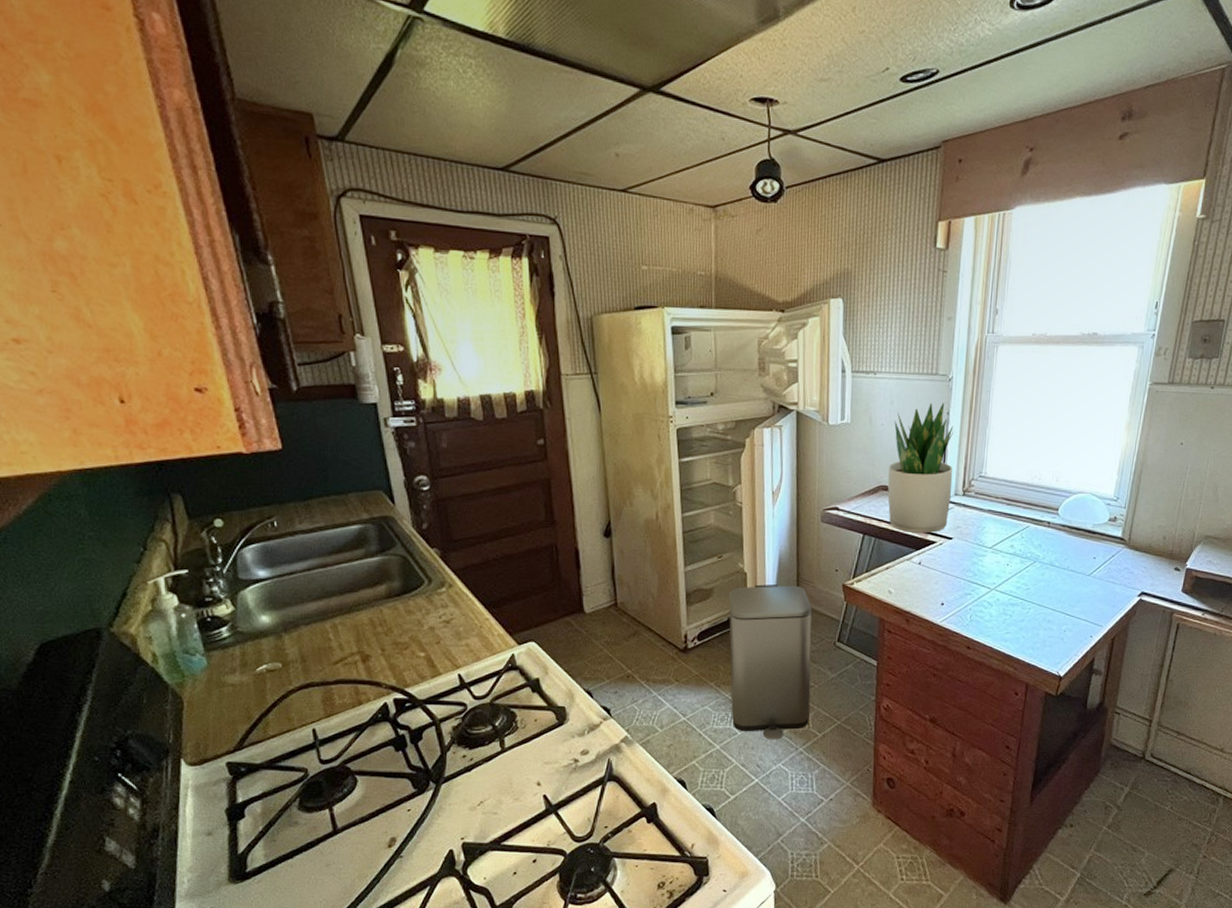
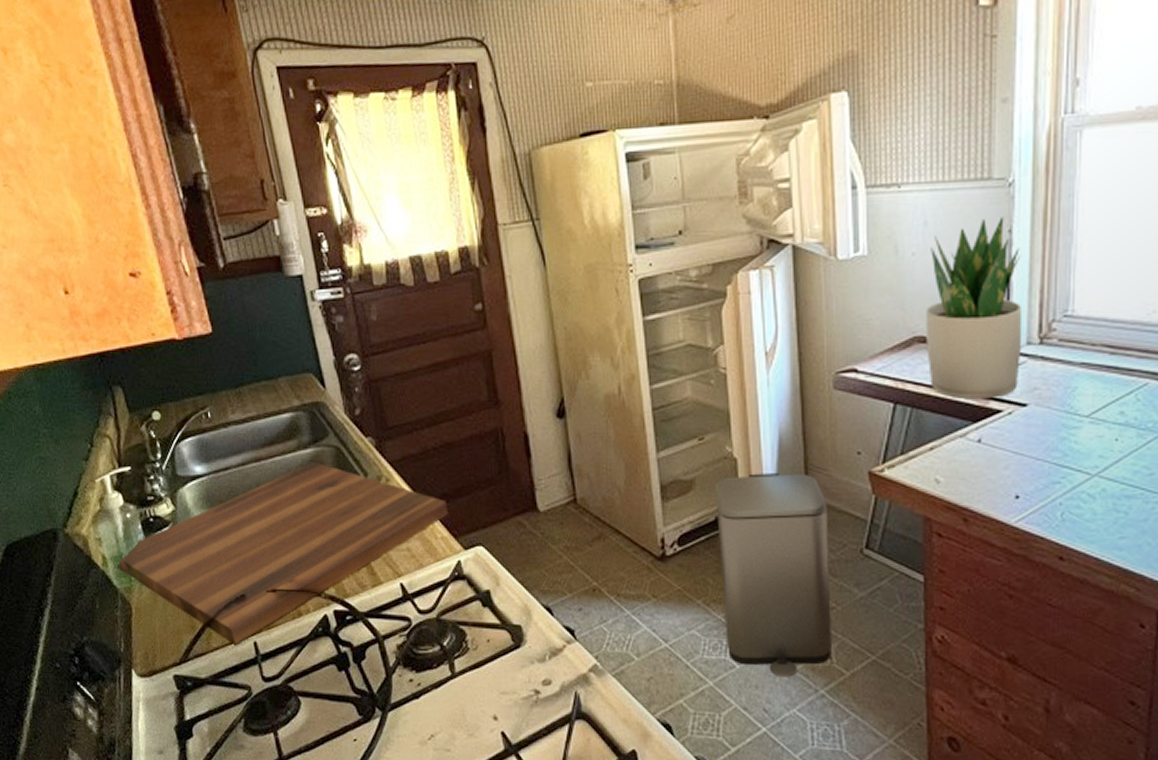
cutting board: none [166,568,505,732] -> present [115,461,449,645]

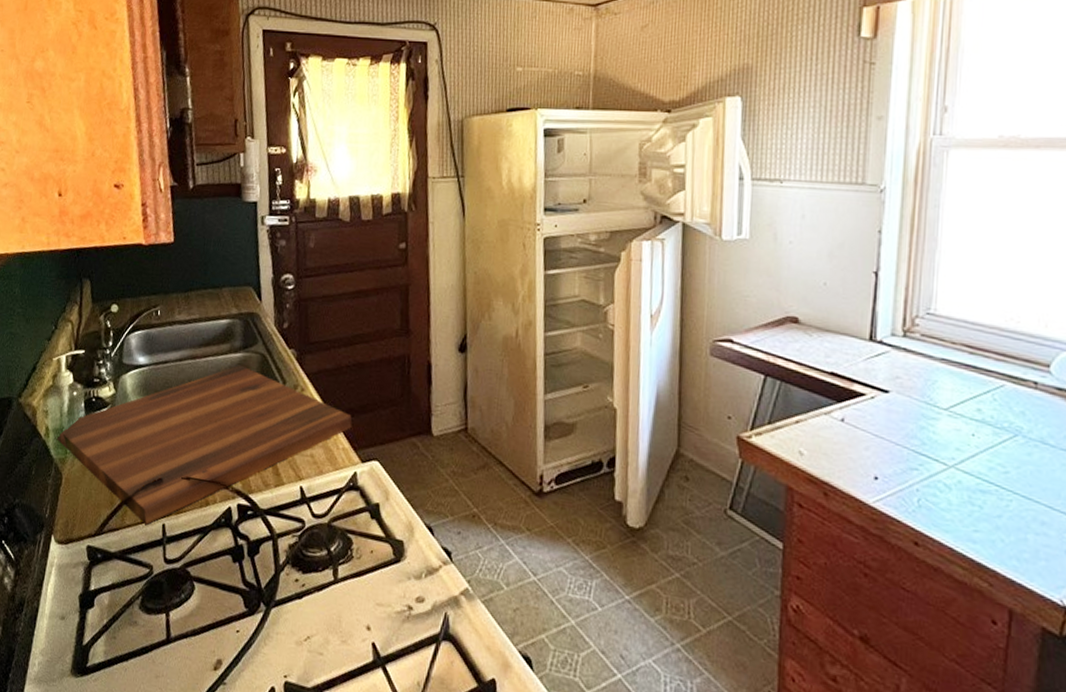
pedal bin: present [714,473,832,677] -> none [591,424,697,627]
planter: present [926,217,1022,400] -> none [797,218,890,382]

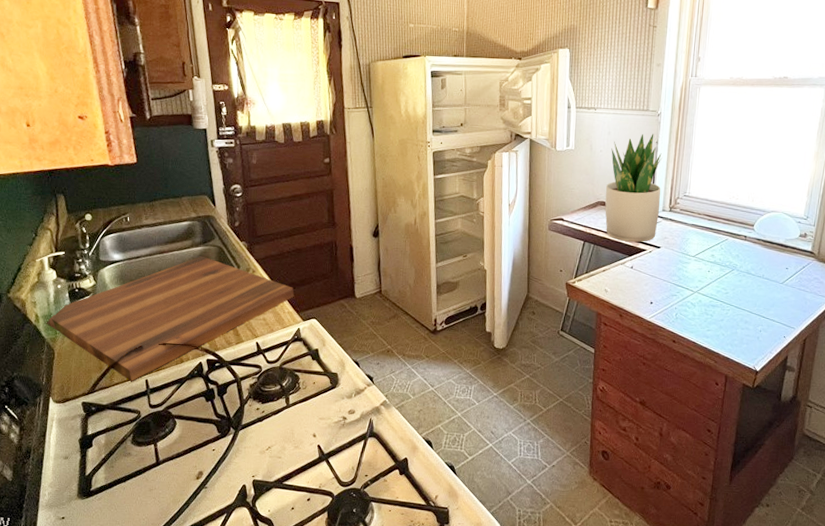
planter: none [797,218,890,382] -> present [605,133,663,243]

